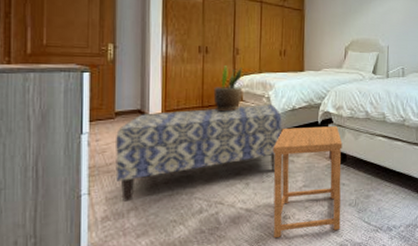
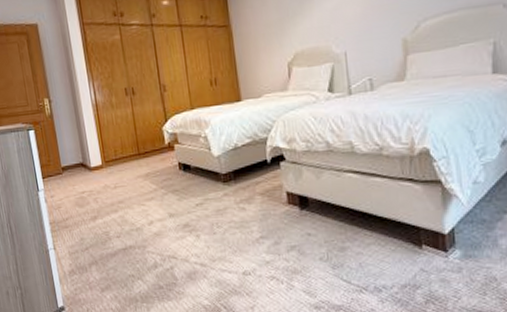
bench: present [115,104,282,202] -> none [66,145,226,256]
potted plant: present [213,66,244,112] -> none [147,106,177,158]
side table: present [273,126,342,239] -> none [219,164,313,297]

